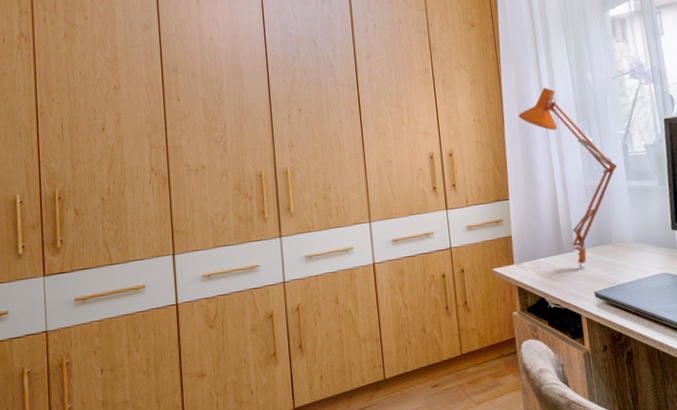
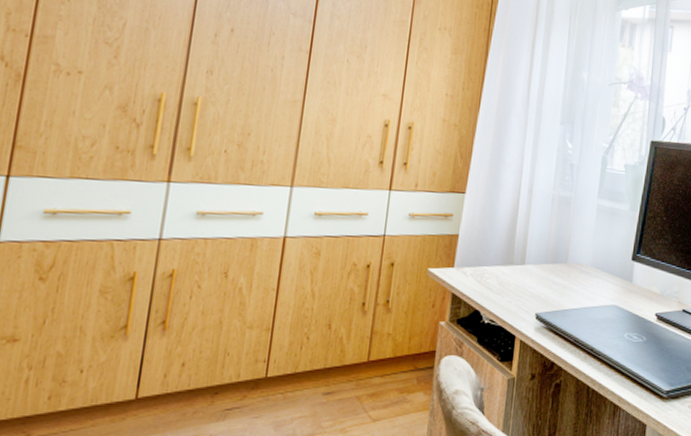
desk lamp: present [518,87,617,269] -> none [497,76,591,286]

